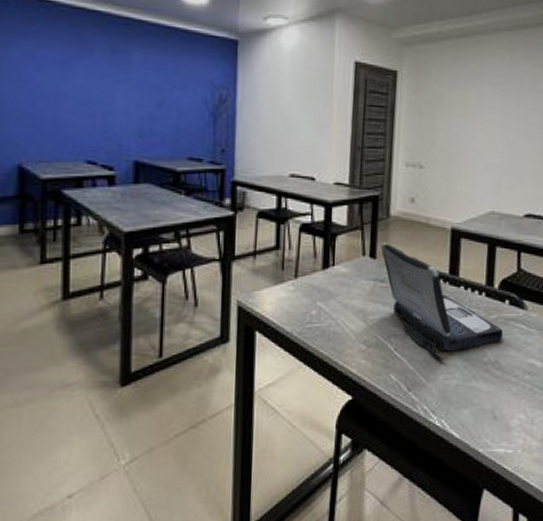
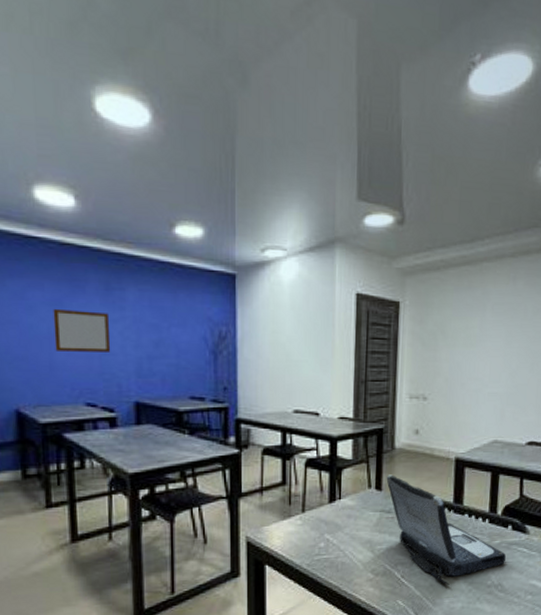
writing board: none [60,68,115,112] -> present [53,308,111,352]

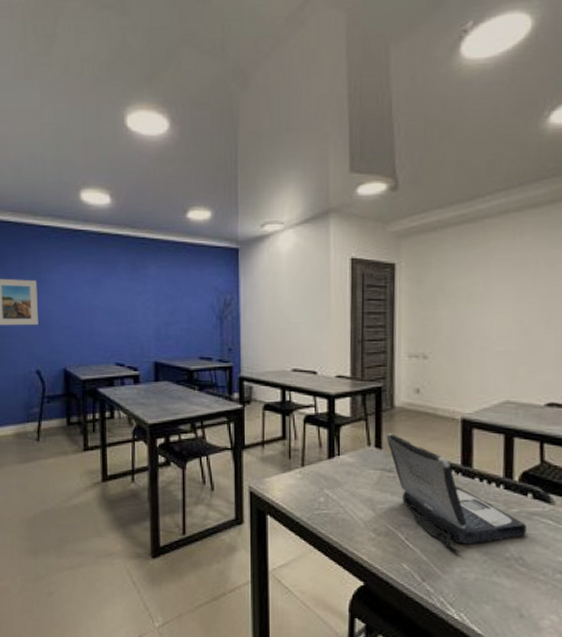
writing board: present [53,308,111,352] -> none [92,286,136,320]

